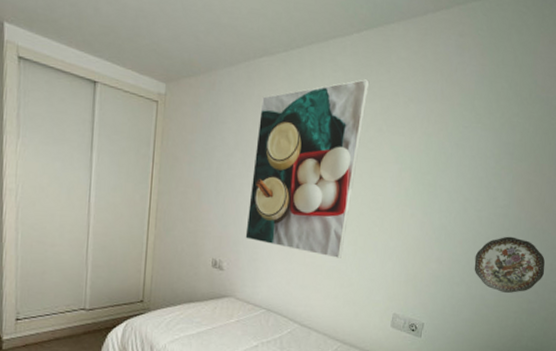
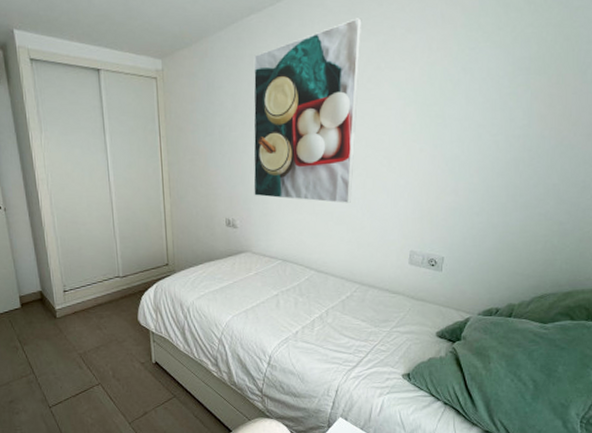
decorative plate: present [474,236,545,293] -> none [494,157,577,217]

